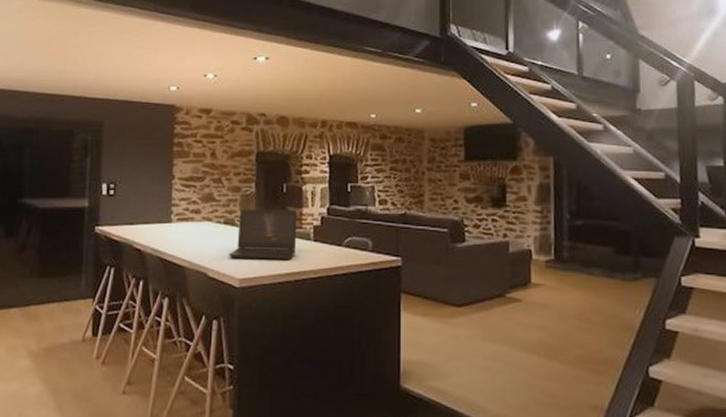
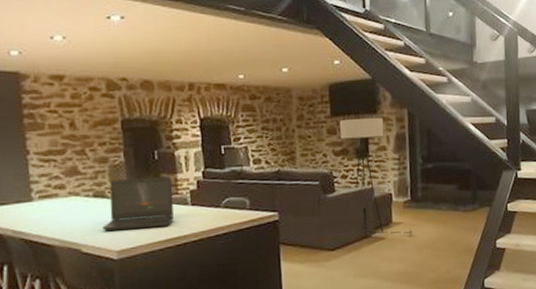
floor lamp: none [474,164,559,302] -> present [339,117,415,238]

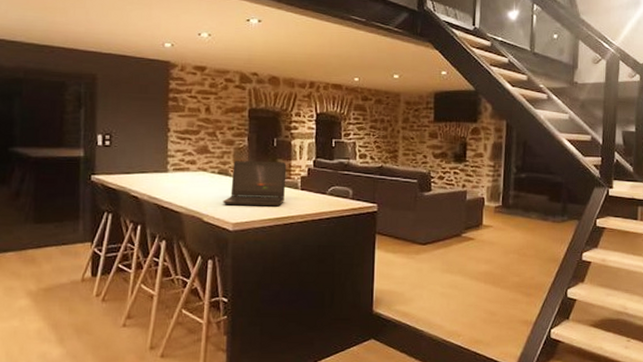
floor lamp: present [339,117,415,238] -> none [441,125,503,240]

